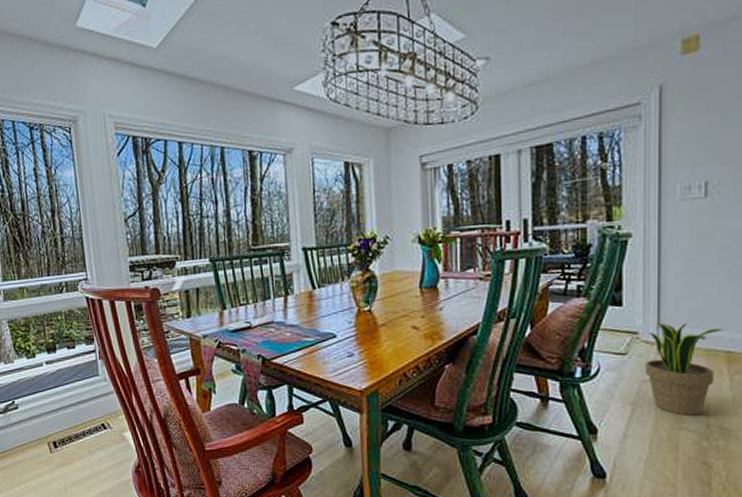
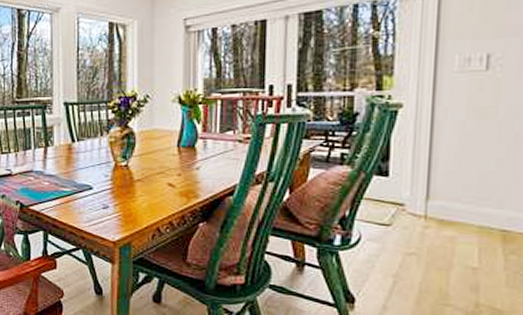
potted plant: present [645,323,722,416] -> none [410,196,498,293]

